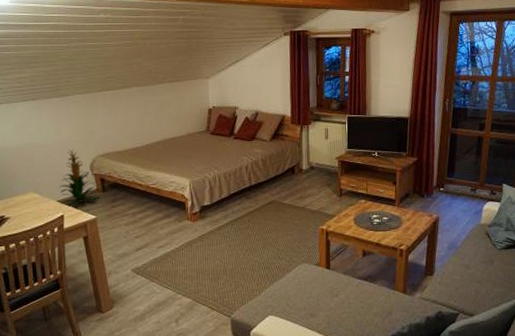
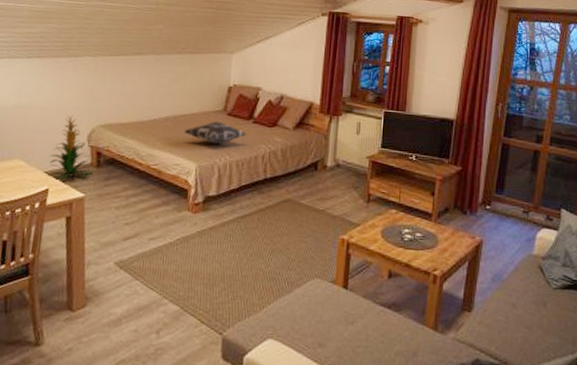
decorative pillow: none [175,140,231,161] -> present [184,121,248,145]

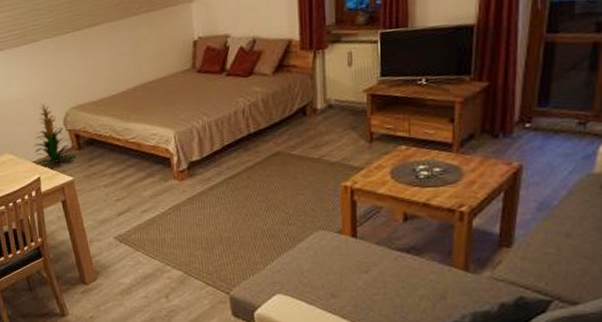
decorative pillow: present [184,121,248,145] -> none [155,81,223,107]

